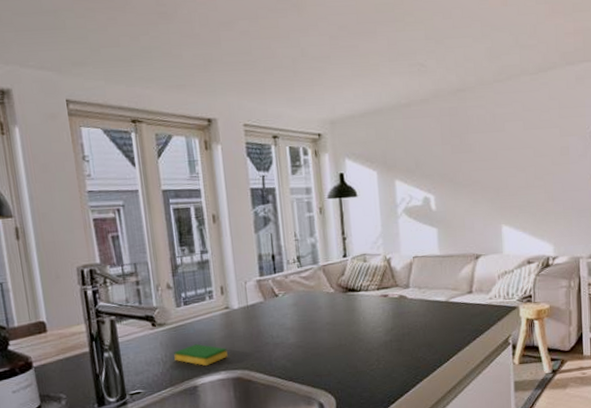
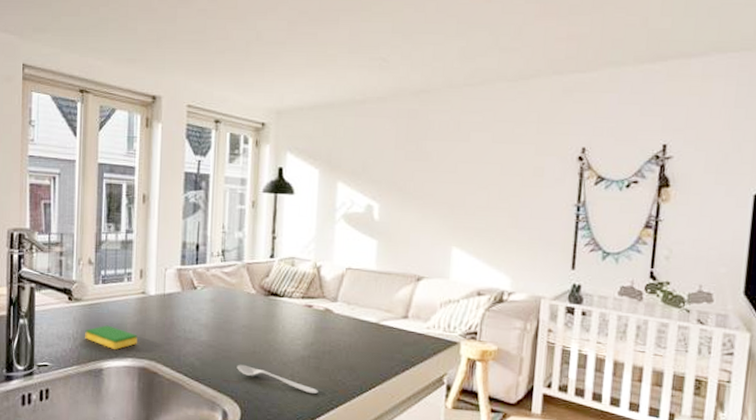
spoon: none [326,358,403,373] -> present [237,364,318,394]

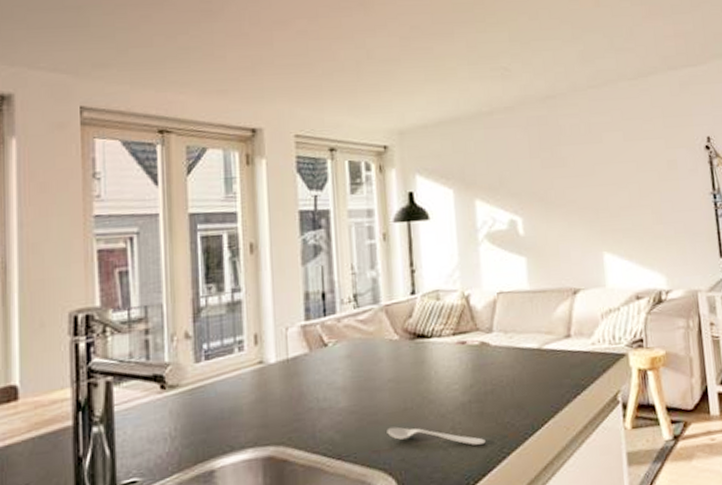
dish sponge: present [85,325,137,349] -> none [186,411,258,442]

